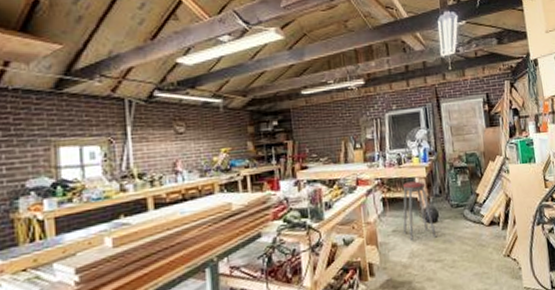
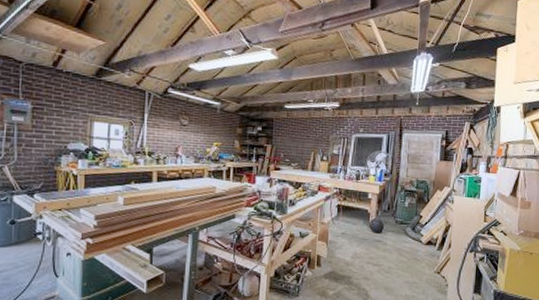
music stool: present [402,181,437,242] -> none [350,195,379,246]

